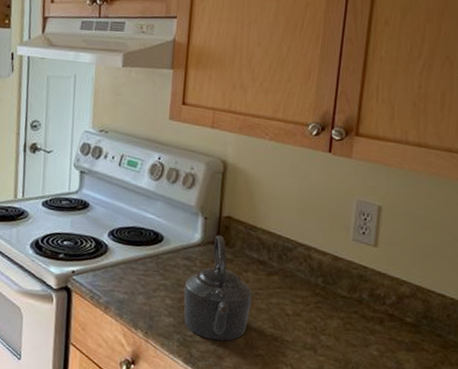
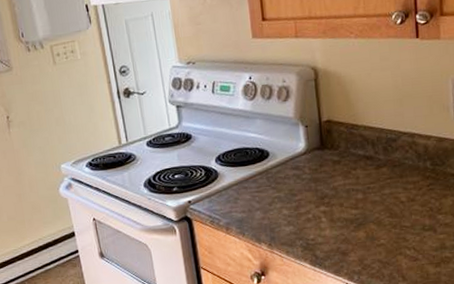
kettle: present [183,235,253,341] -> none [298,139,366,239]

